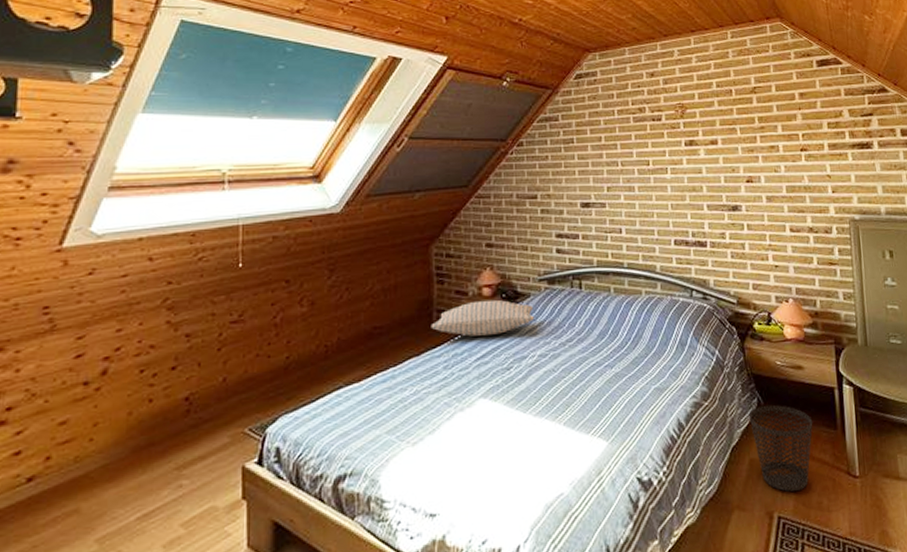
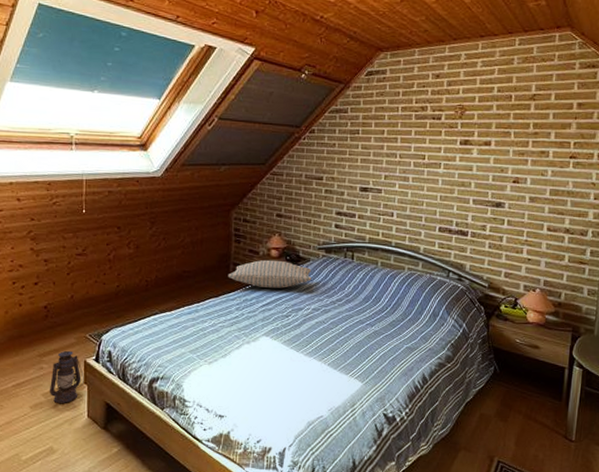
lantern: none [190,454,242,535] -> present [49,350,84,404]
wastebasket: present [748,404,813,492] -> none [484,373,541,445]

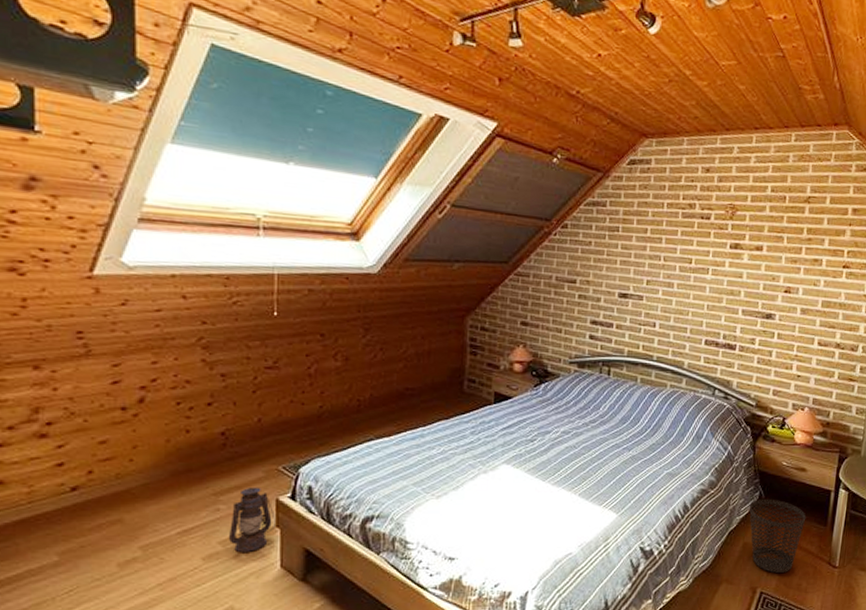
pillow: present [228,259,312,288] -> none [461,375,562,409]
wastebasket: none [484,373,541,445] -> present [749,498,807,574]

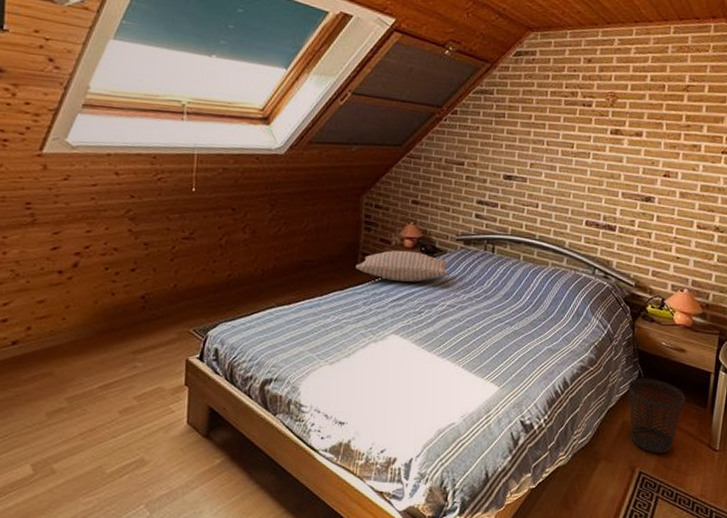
lantern: present [228,487,276,553] -> none [142,347,185,409]
pillow: none [461,375,562,409] -> present [355,250,448,282]

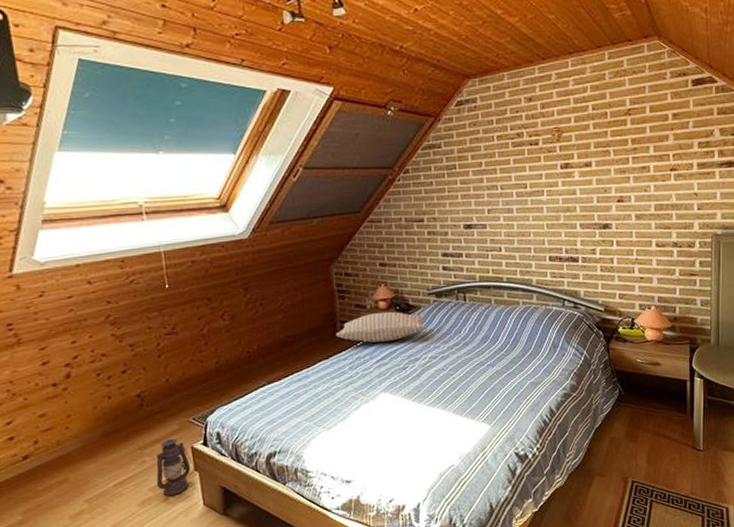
lantern: none [142,347,185,409] -> present [156,438,194,497]
wastebasket: present [628,378,686,454] -> none [610,394,666,463]

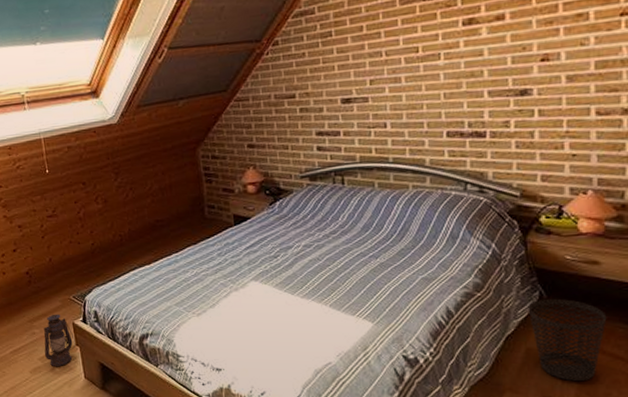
pillow: present [336,311,425,343] -> none [203,196,298,229]
wastebasket: none [610,394,666,463] -> present [527,298,607,382]

